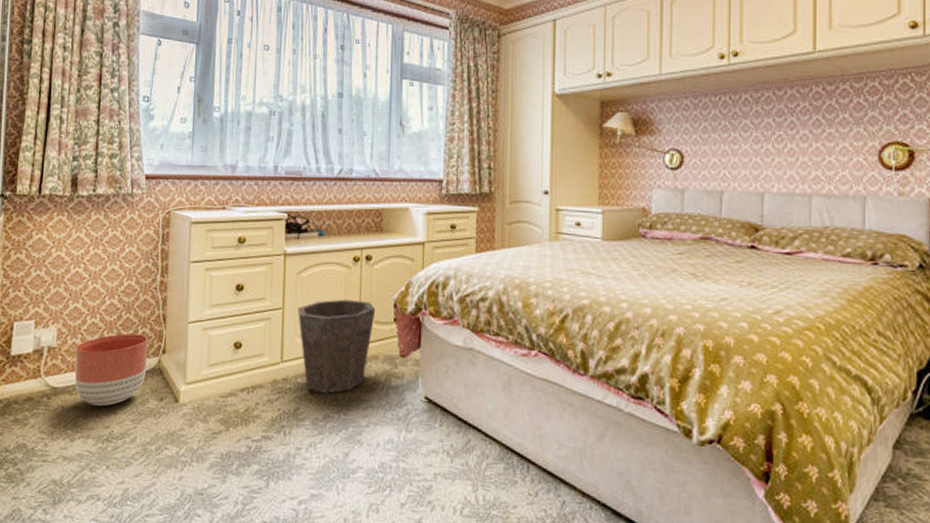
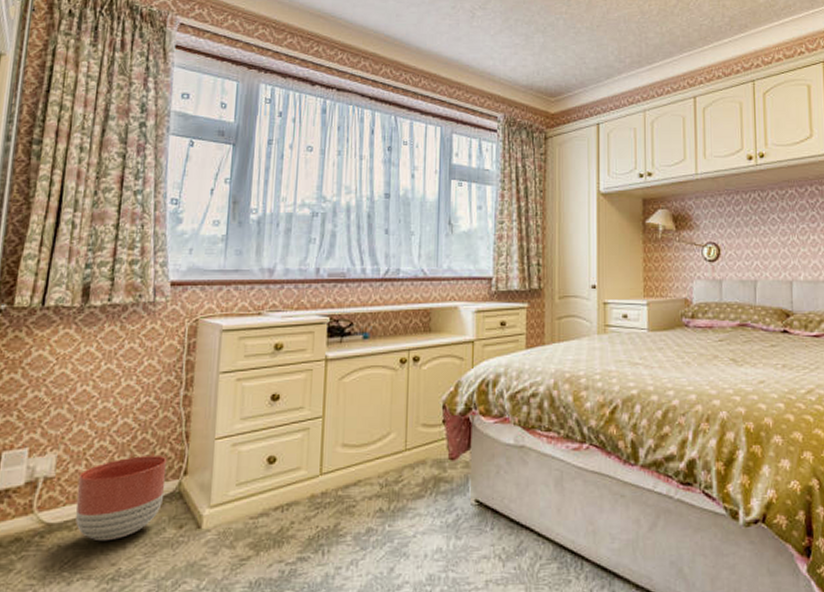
waste bin: present [298,299,376,394] -> none [339,403,424,505]

